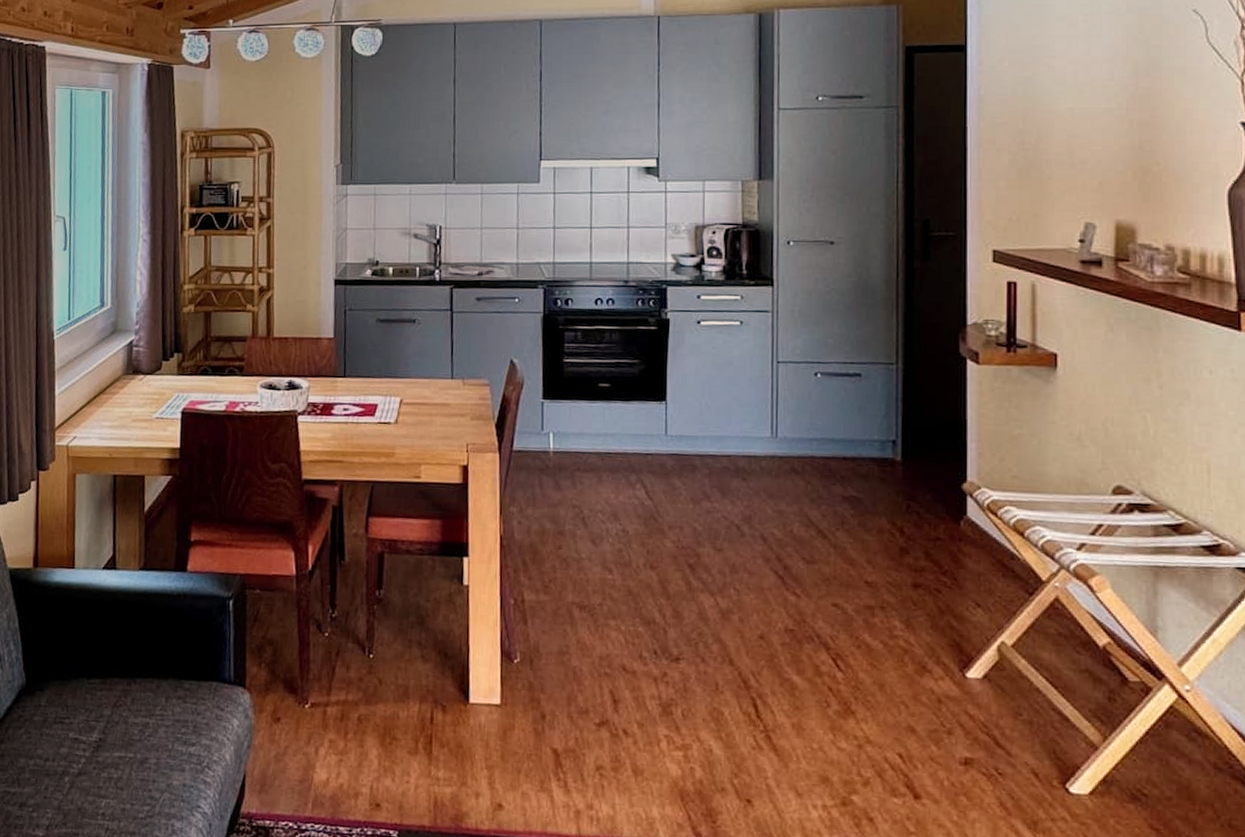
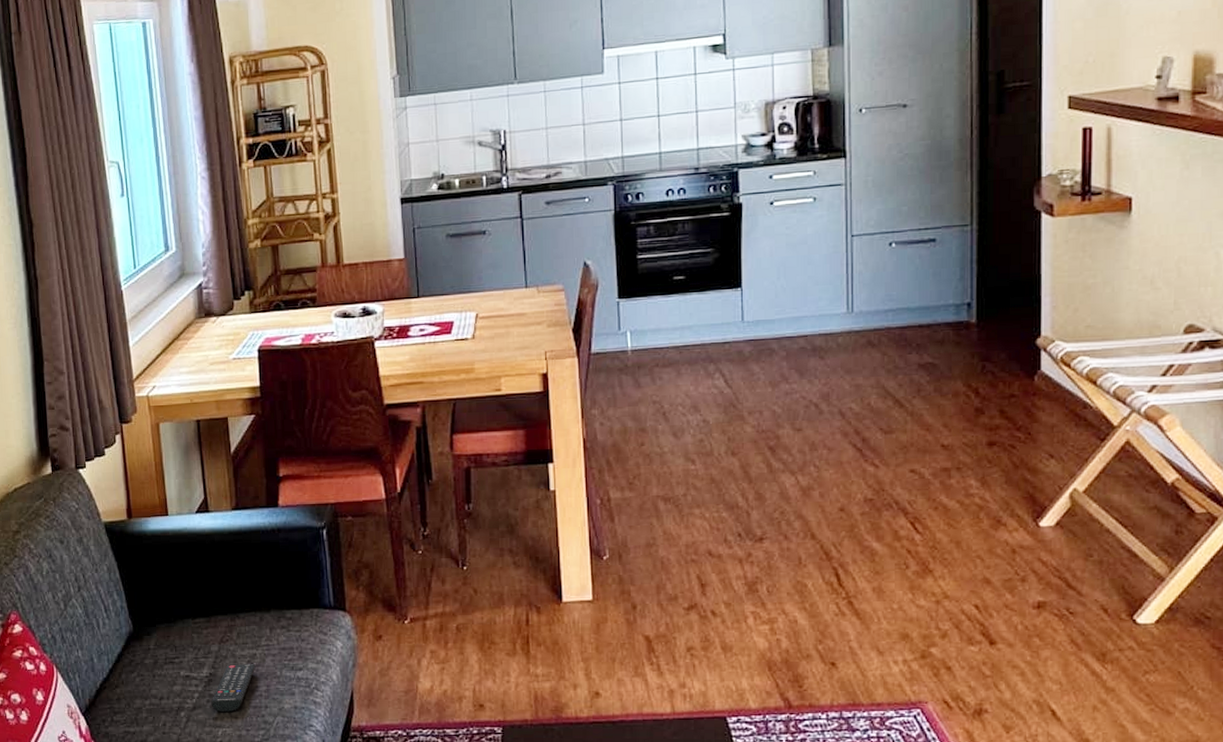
remote control: none [97,731,148,782] -> present [211,664,256,713]

